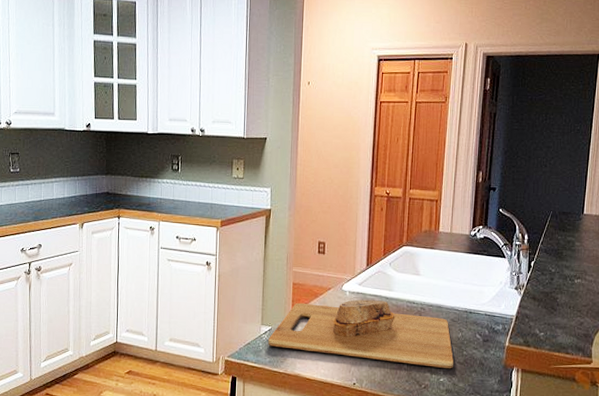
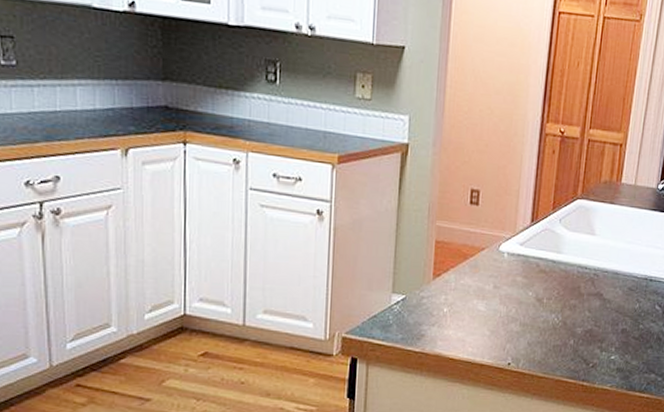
cutting board: present [268,299,454,369] -> none [401,263,628,345]

